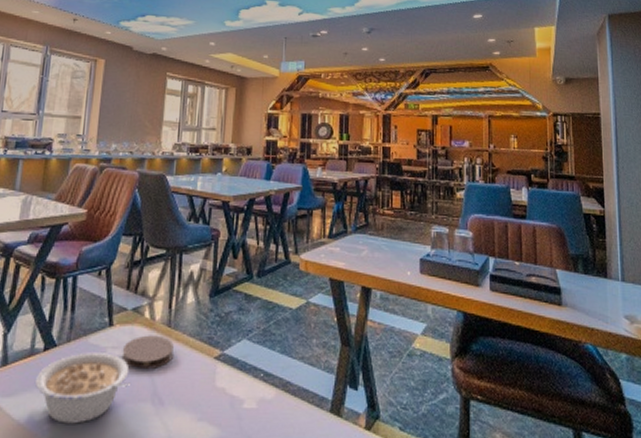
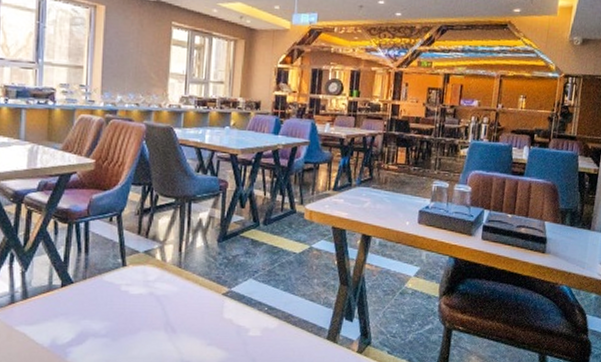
legume: present [35,352,130,424] -> none [56,289,144,348]
coaster: present [121,335,174,369] -> none [135,274,184,303]

